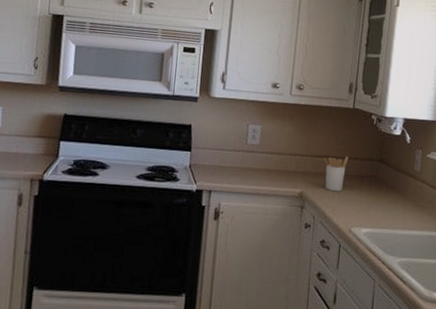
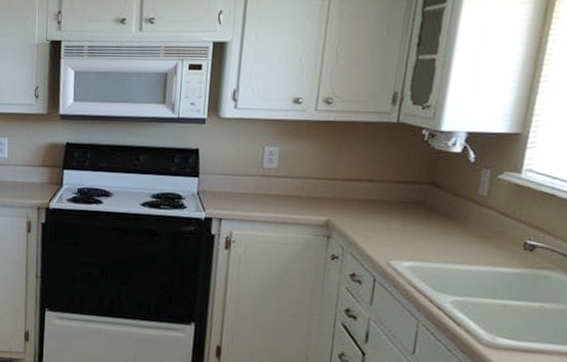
utensil holder: present [323,155,349,192] -> none [356,178,390,220]

